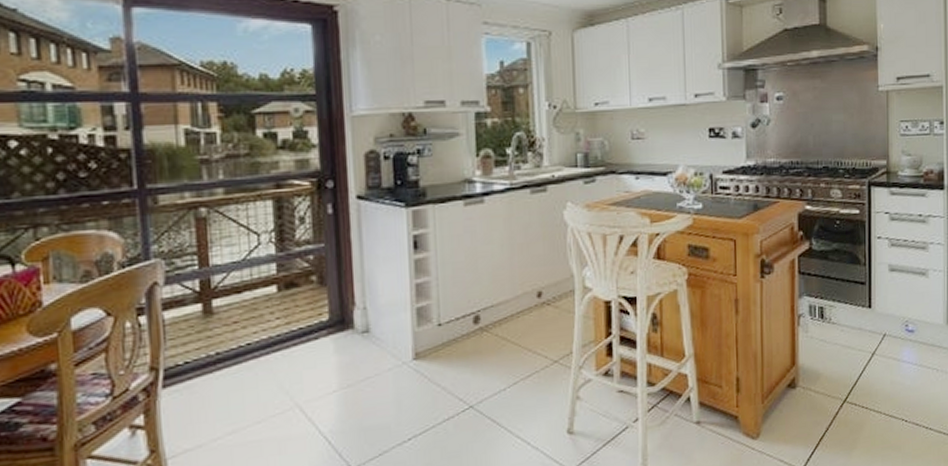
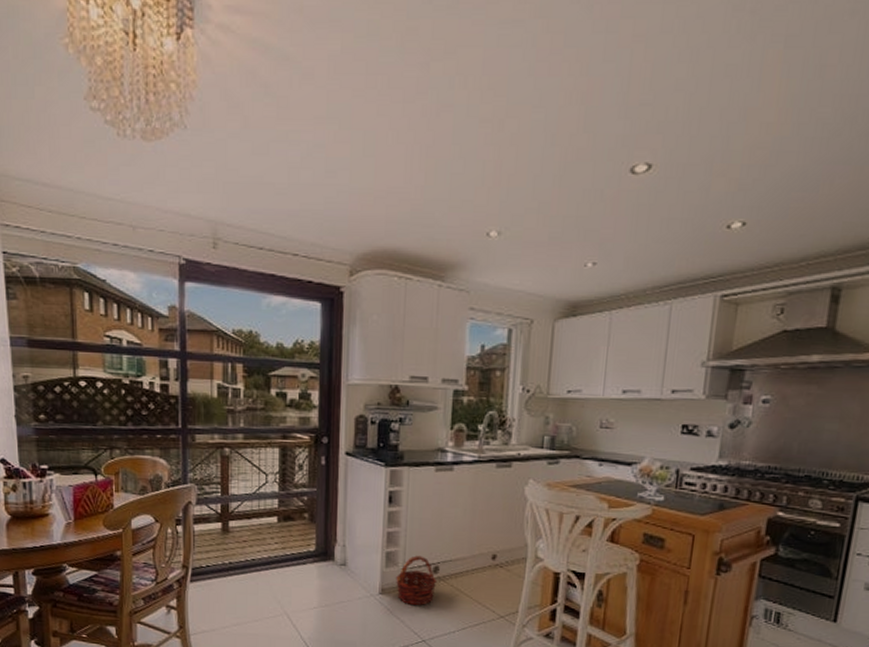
basket: none [431,305,480,366] -> present [396,555,438,605]

